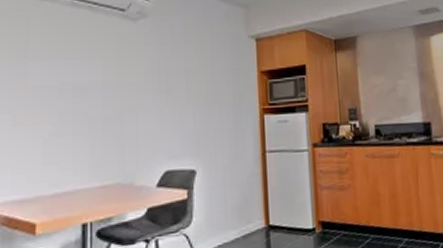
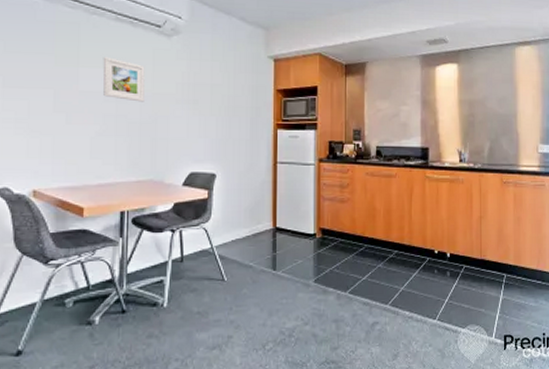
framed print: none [56,47,108,95] -> present [102,57,145,102]

